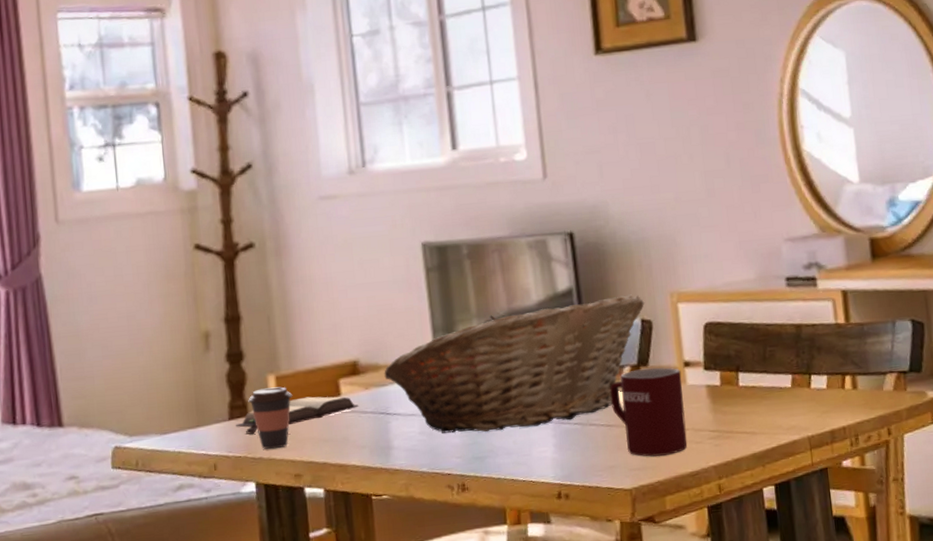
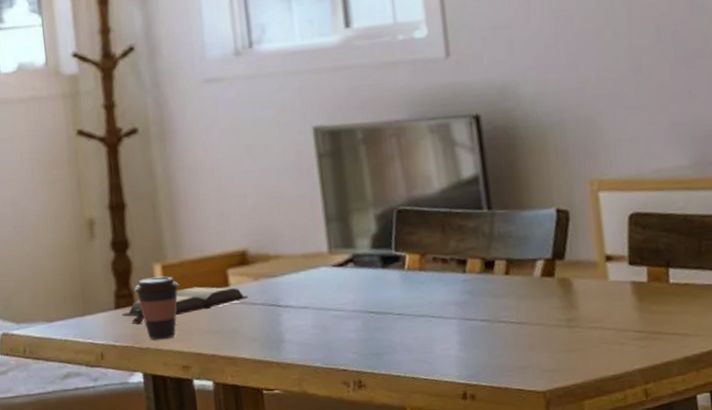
fruit basket: present [384,294,645,433] -> none [274,182,561,327]
mug: present [610,367,687,457] -> none [521,261,609,358]

